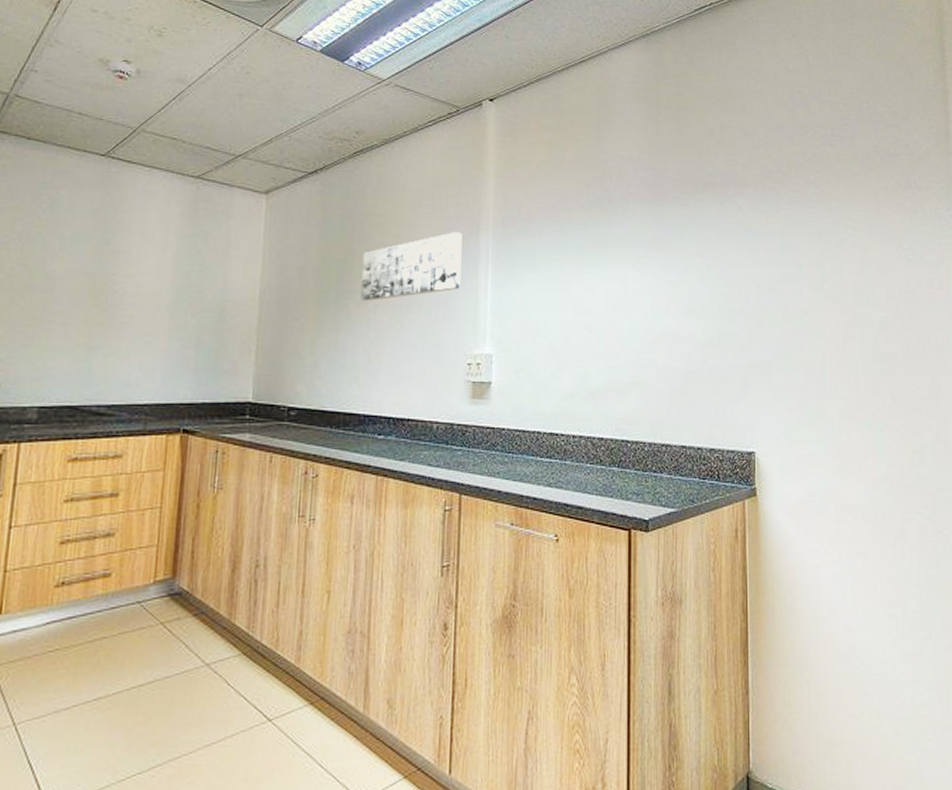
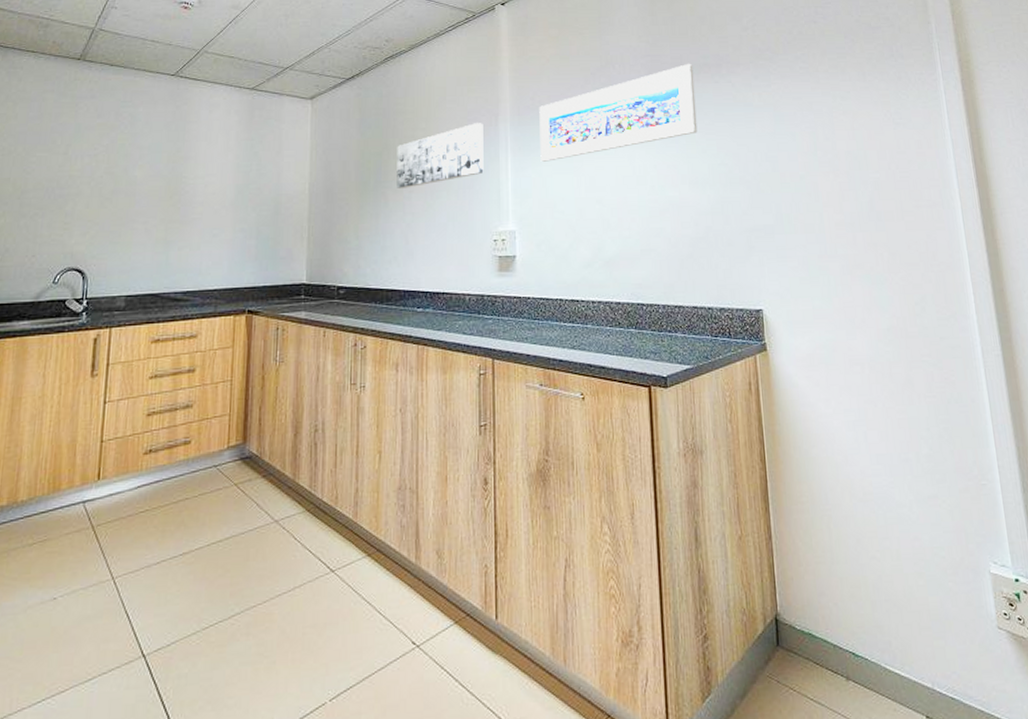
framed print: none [524,180,698,280] -> present [539,63,698,162]

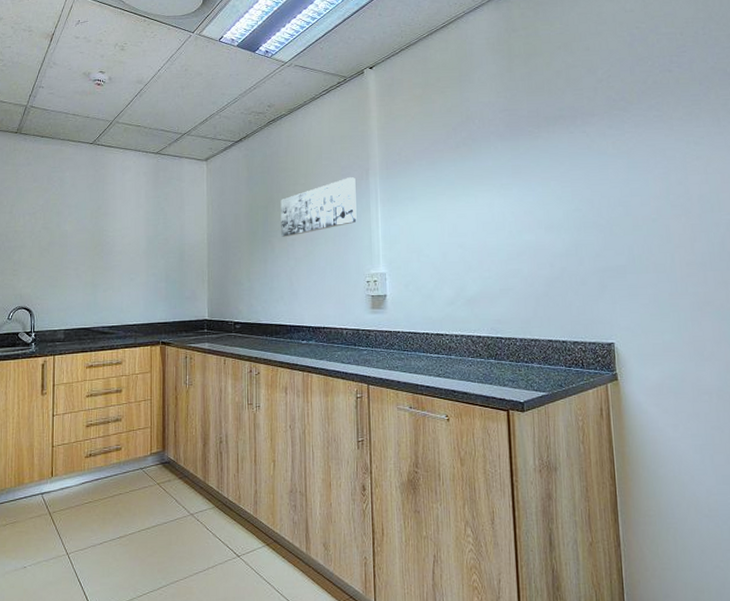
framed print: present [539,63,698,162] -> none [405,115,553,211]

